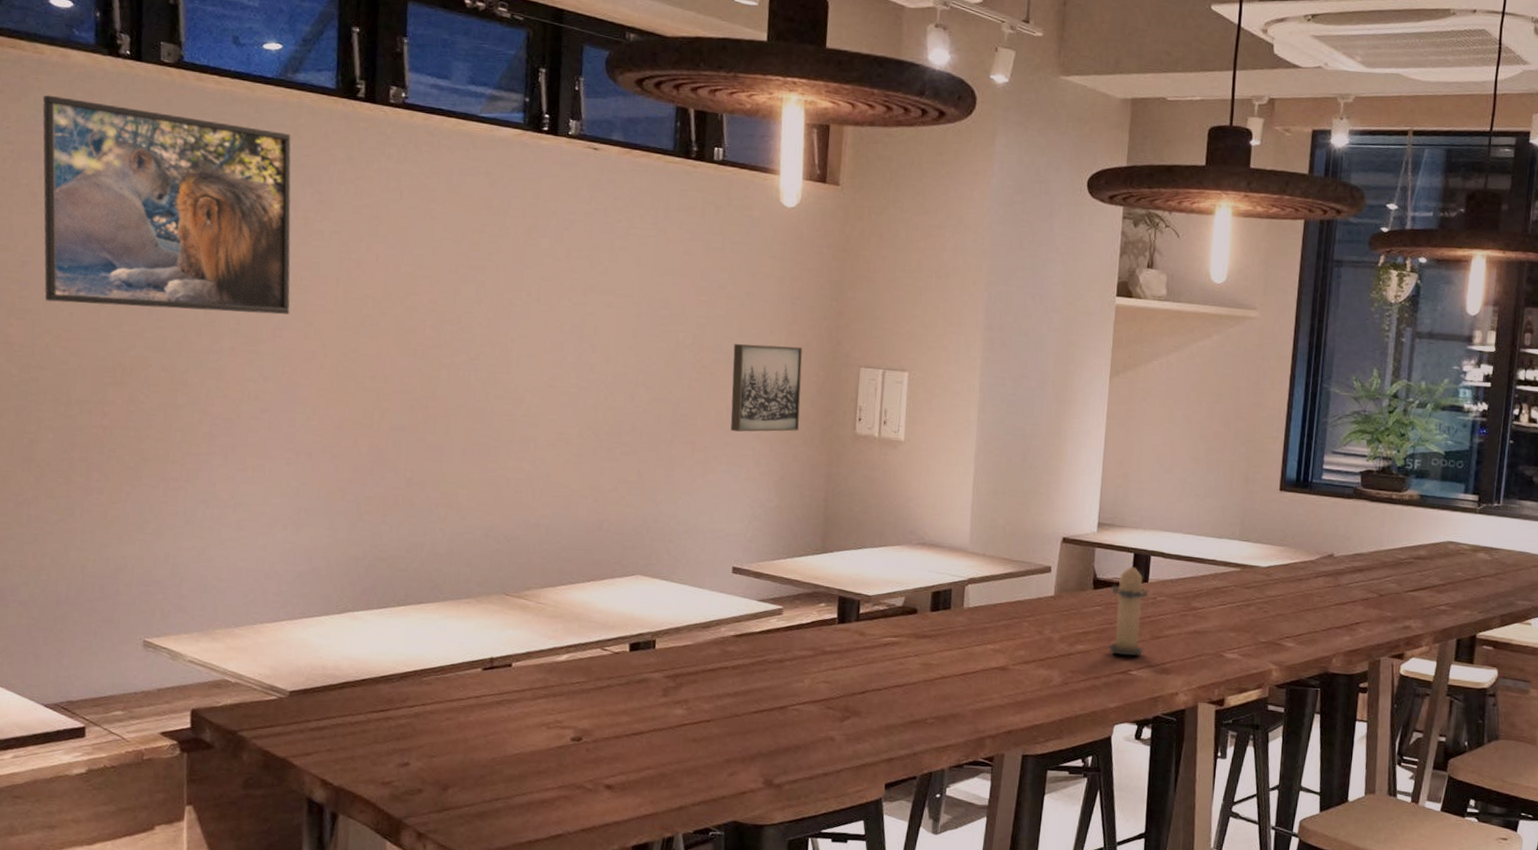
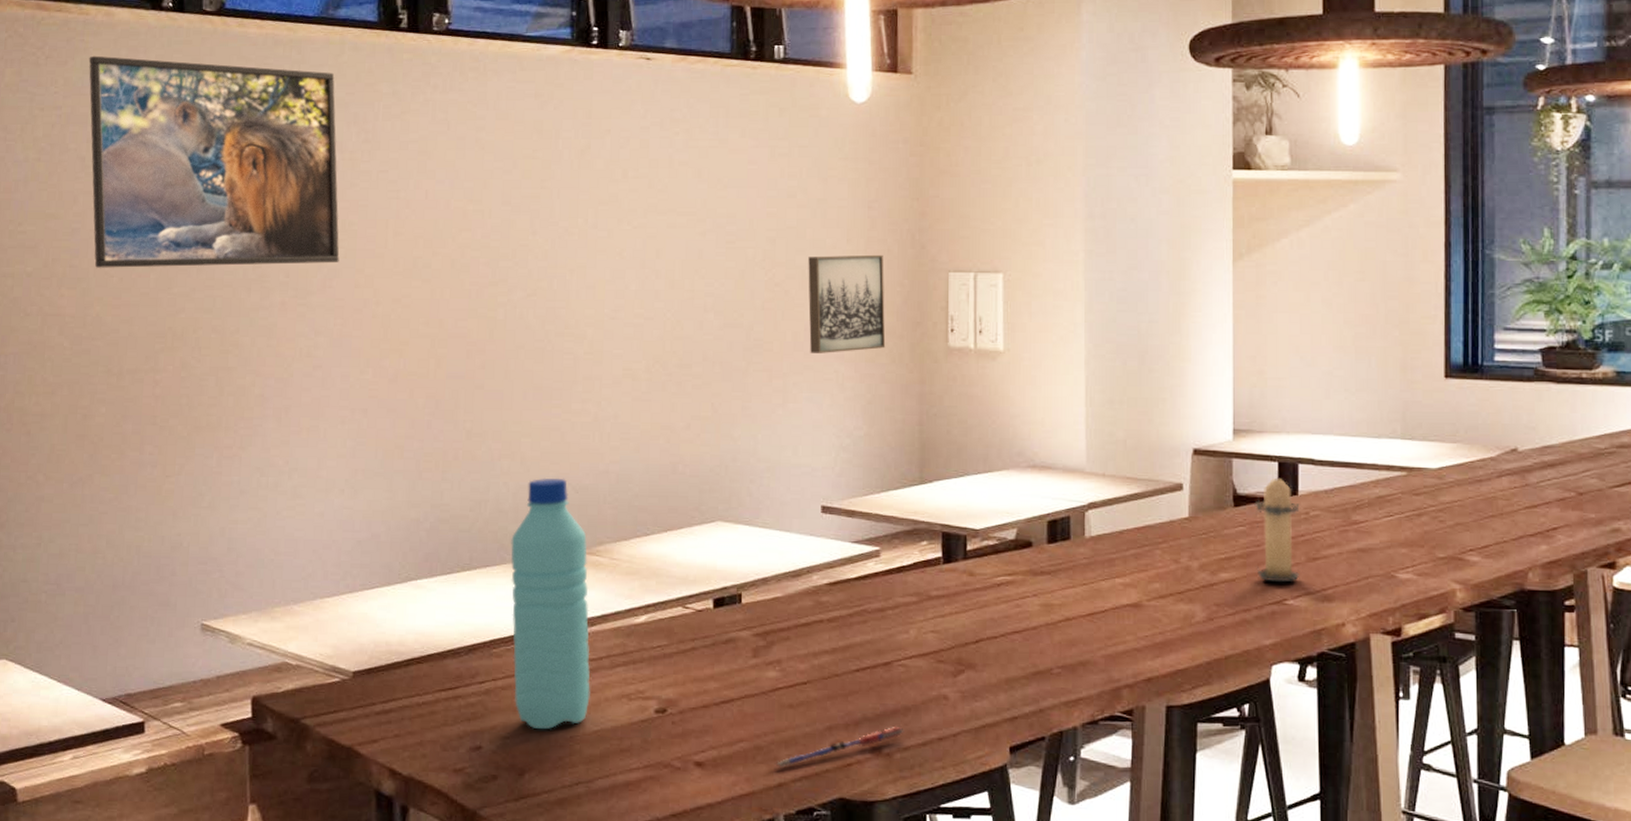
water bottle: none [441,526,516,751] -> present [510,477,590,730]
pen: none [677,761,794,793] -> present [775,726,904,768]

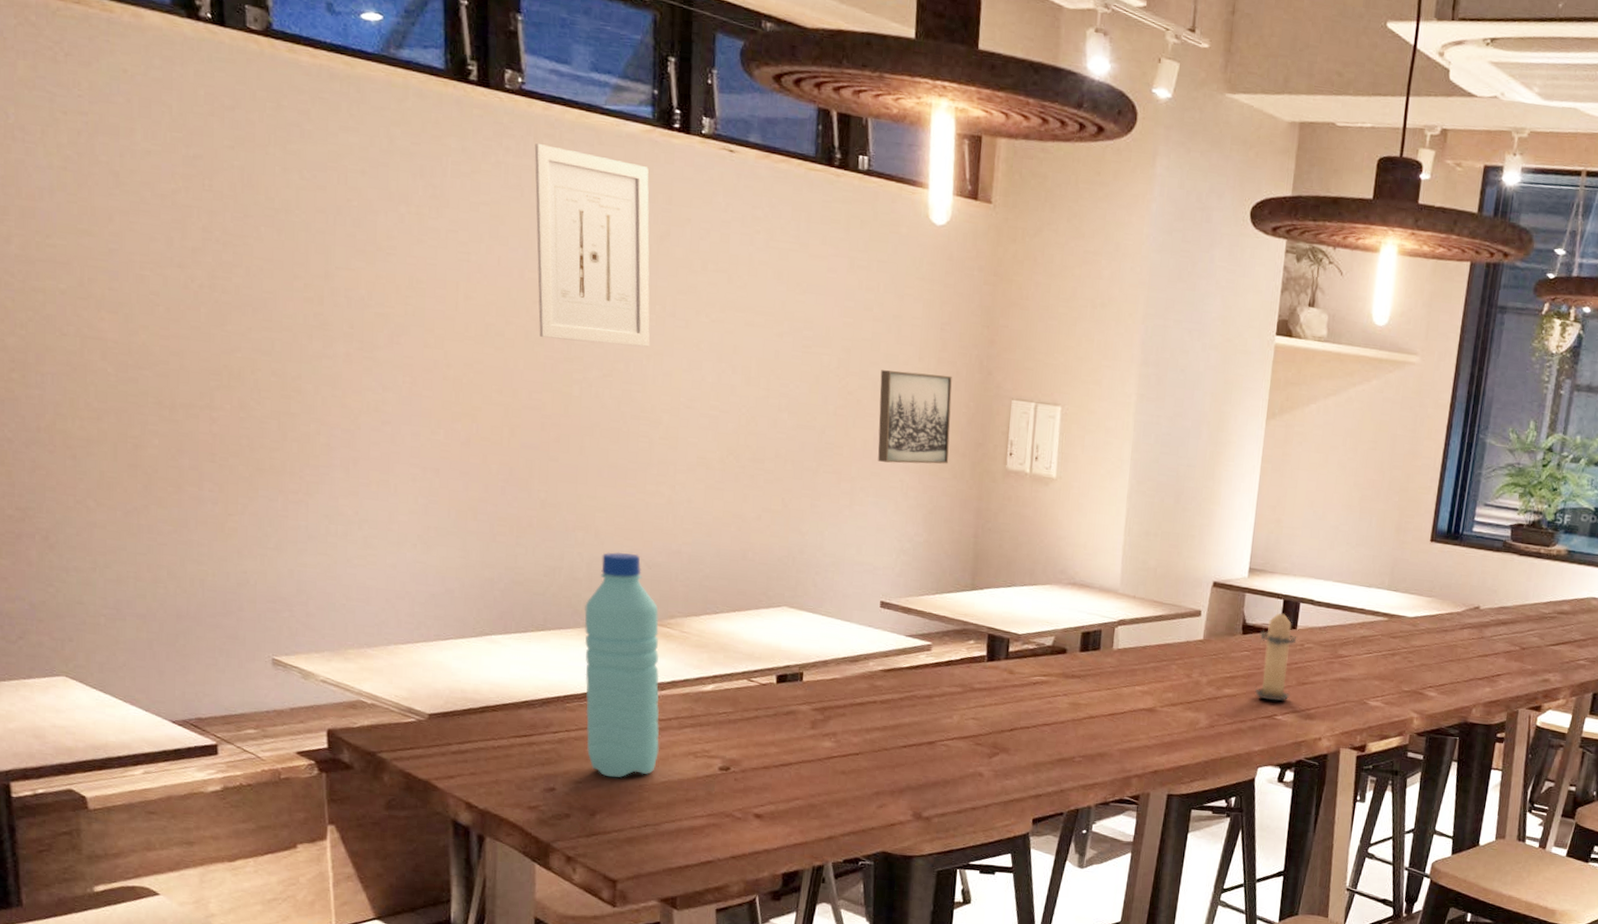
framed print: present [89,55,340,268] -> none [116,60,407,320]
wall art: none [460,78,573,264] -> present [534,143,650,347]
pen: present [775,726,904,768] -> none [827,795,943,824]

